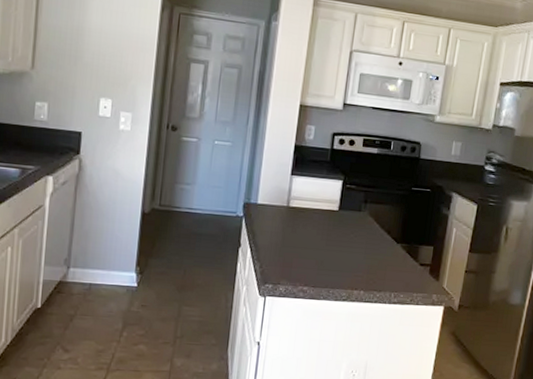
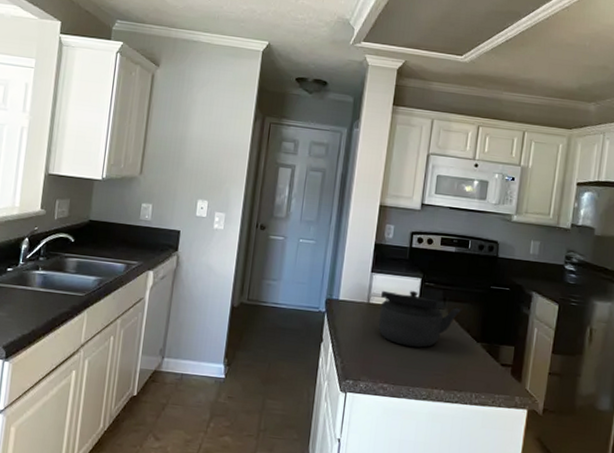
kettle: none [298,192,383,250] -> present [378,290,462,348]

